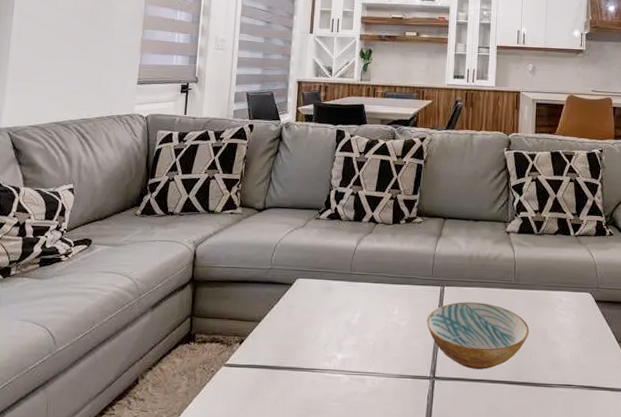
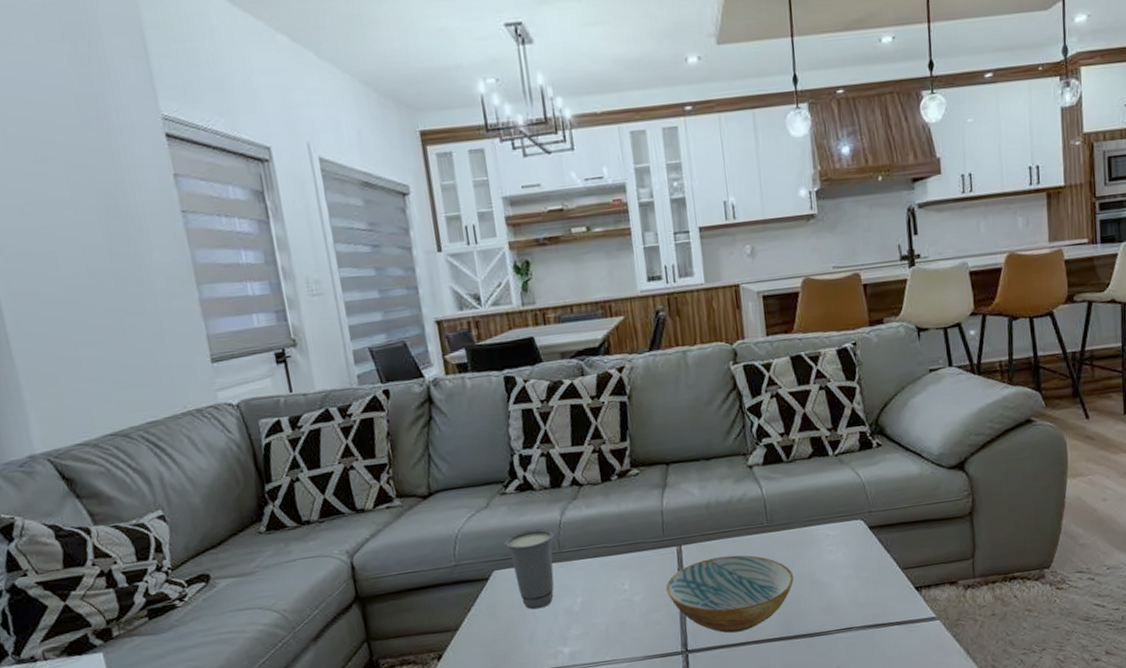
cup: none [310,250,350,317] -> present [504,528,555,610]

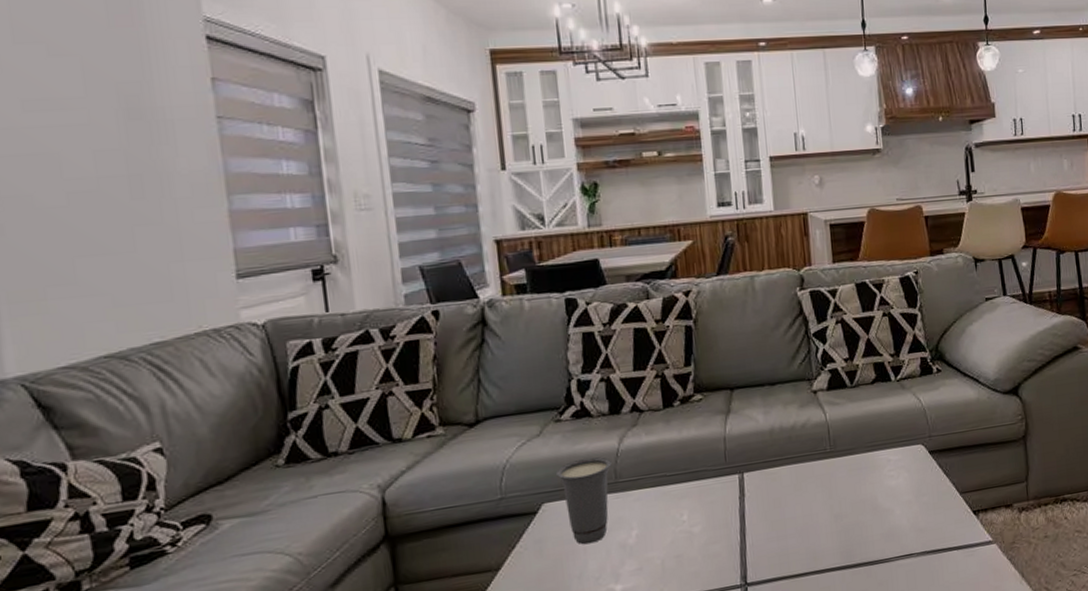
bowl: present [666,555,794,633] -> none [726,482,856,564]

